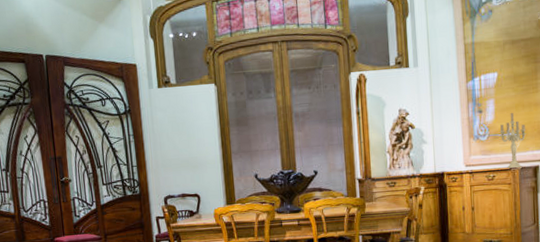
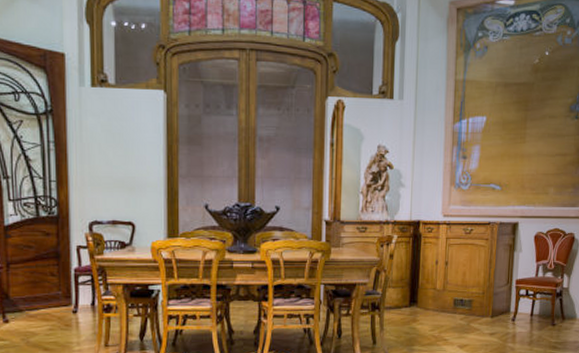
candelabra: present [499,112,527,170] -> none [482,161,510,225]

